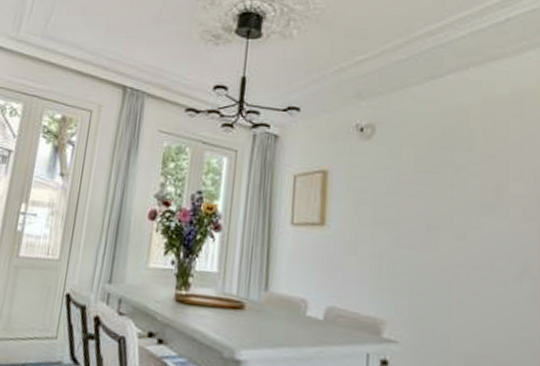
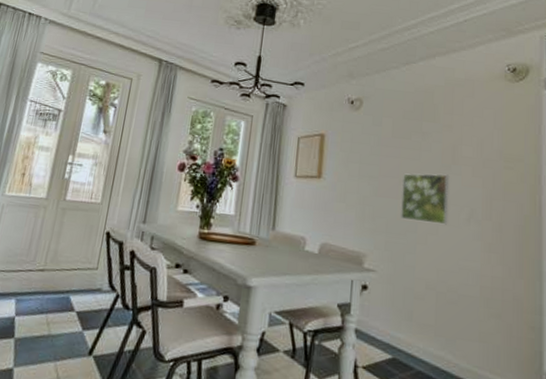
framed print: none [427,217,493,283] -> present [399,173,450,225]

